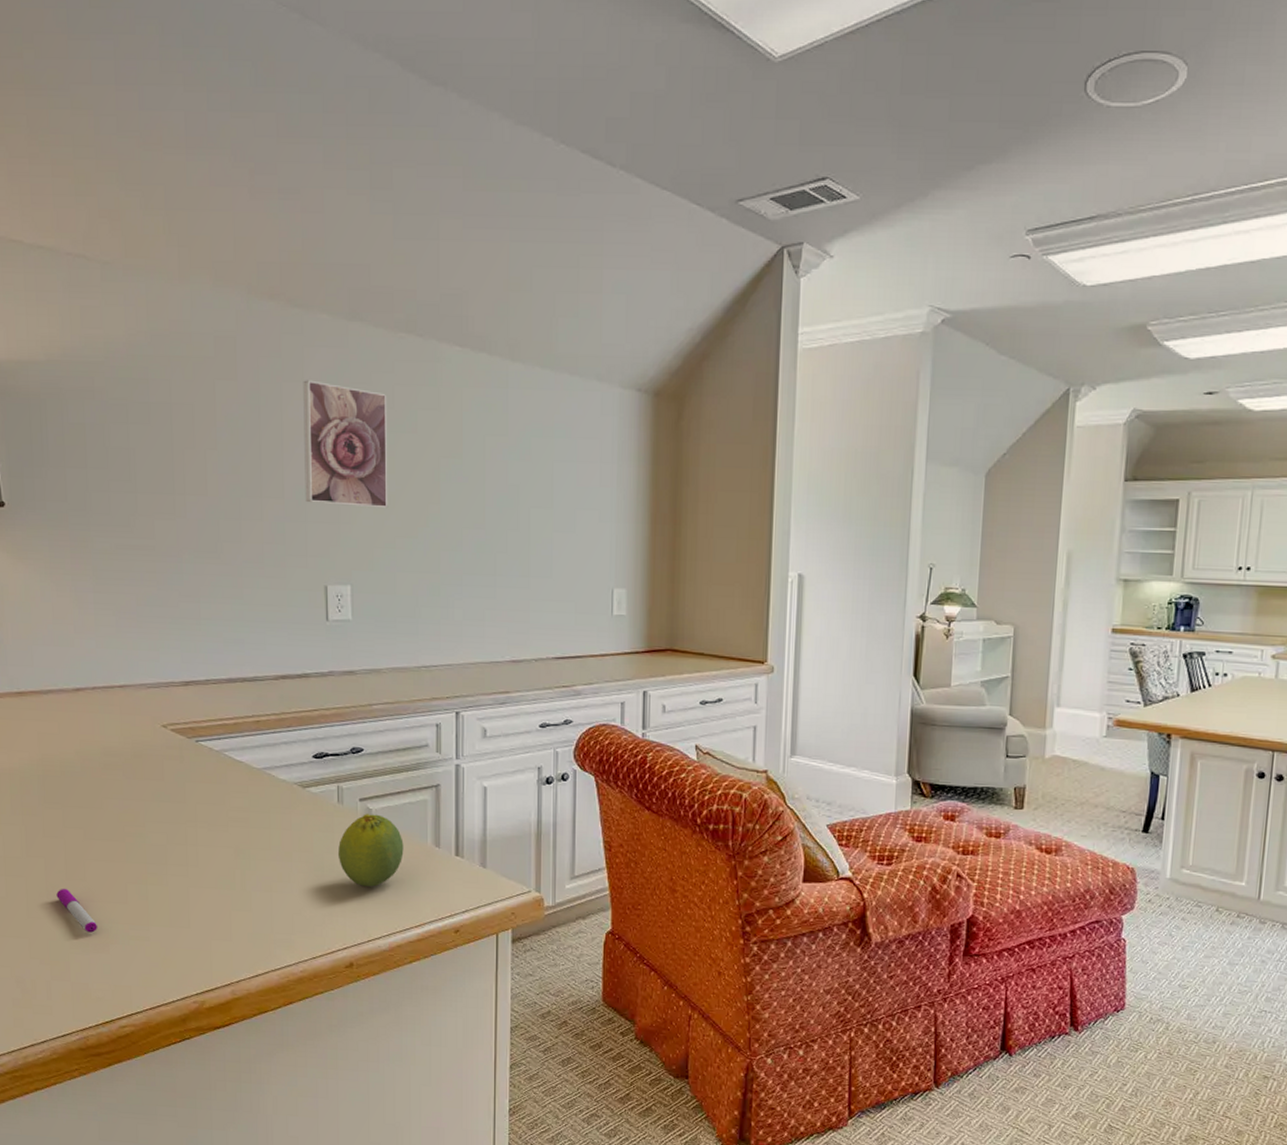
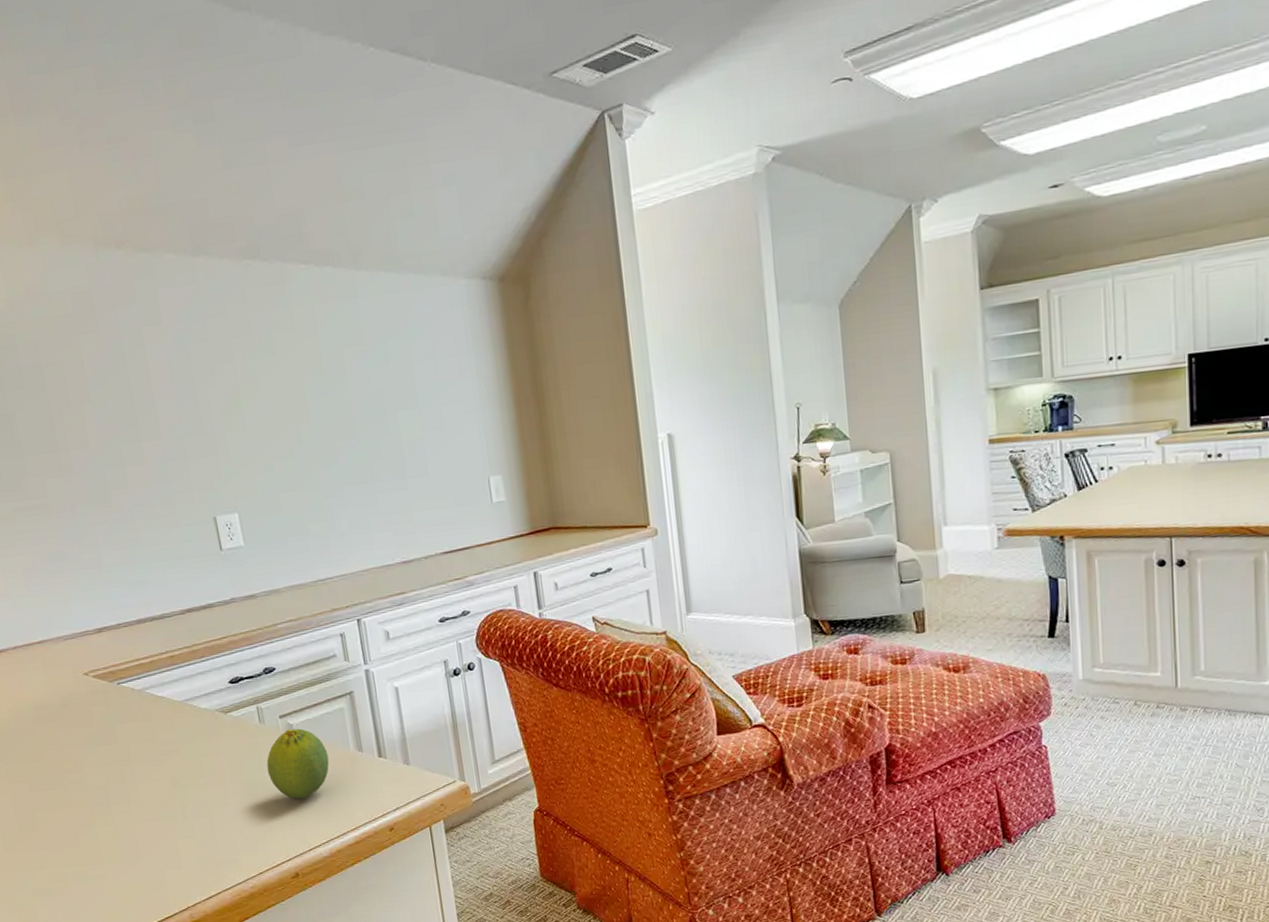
pen: present [56,888,97,933] -> none [13,839,57,878]
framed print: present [303,380,389,509] -> none [161,320,261,440]

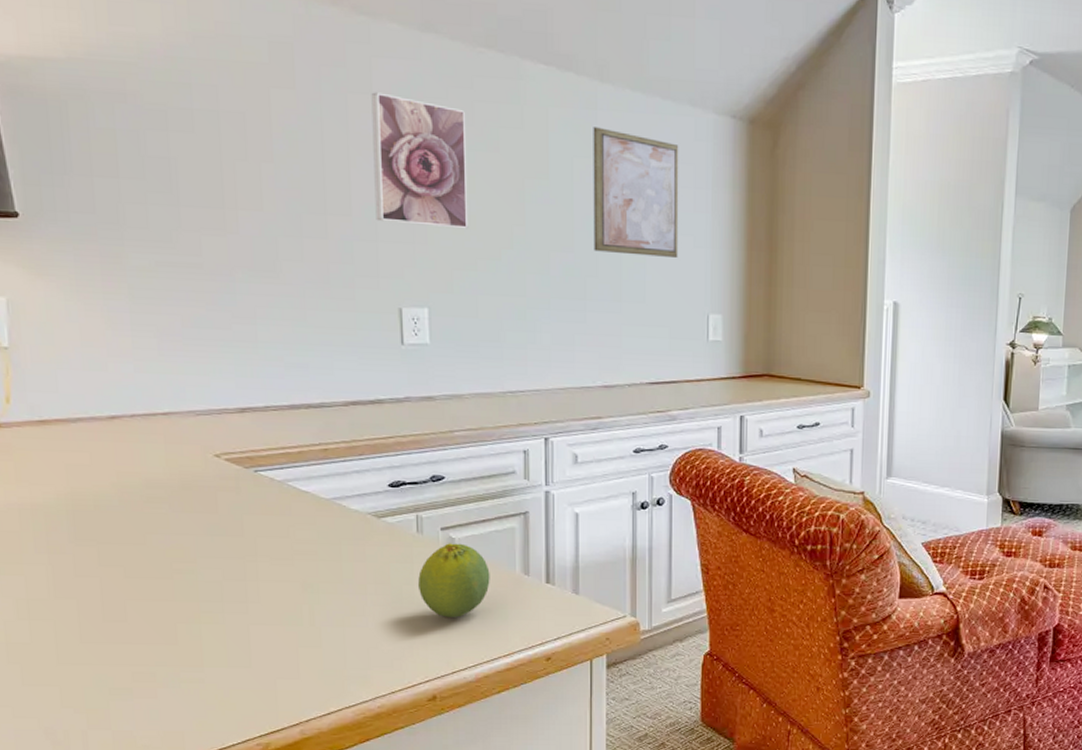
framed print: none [161,320,261,440] -> present [371,92,469,229]
wall art: none [356,313,452,434] -> present [593,127,679,257]

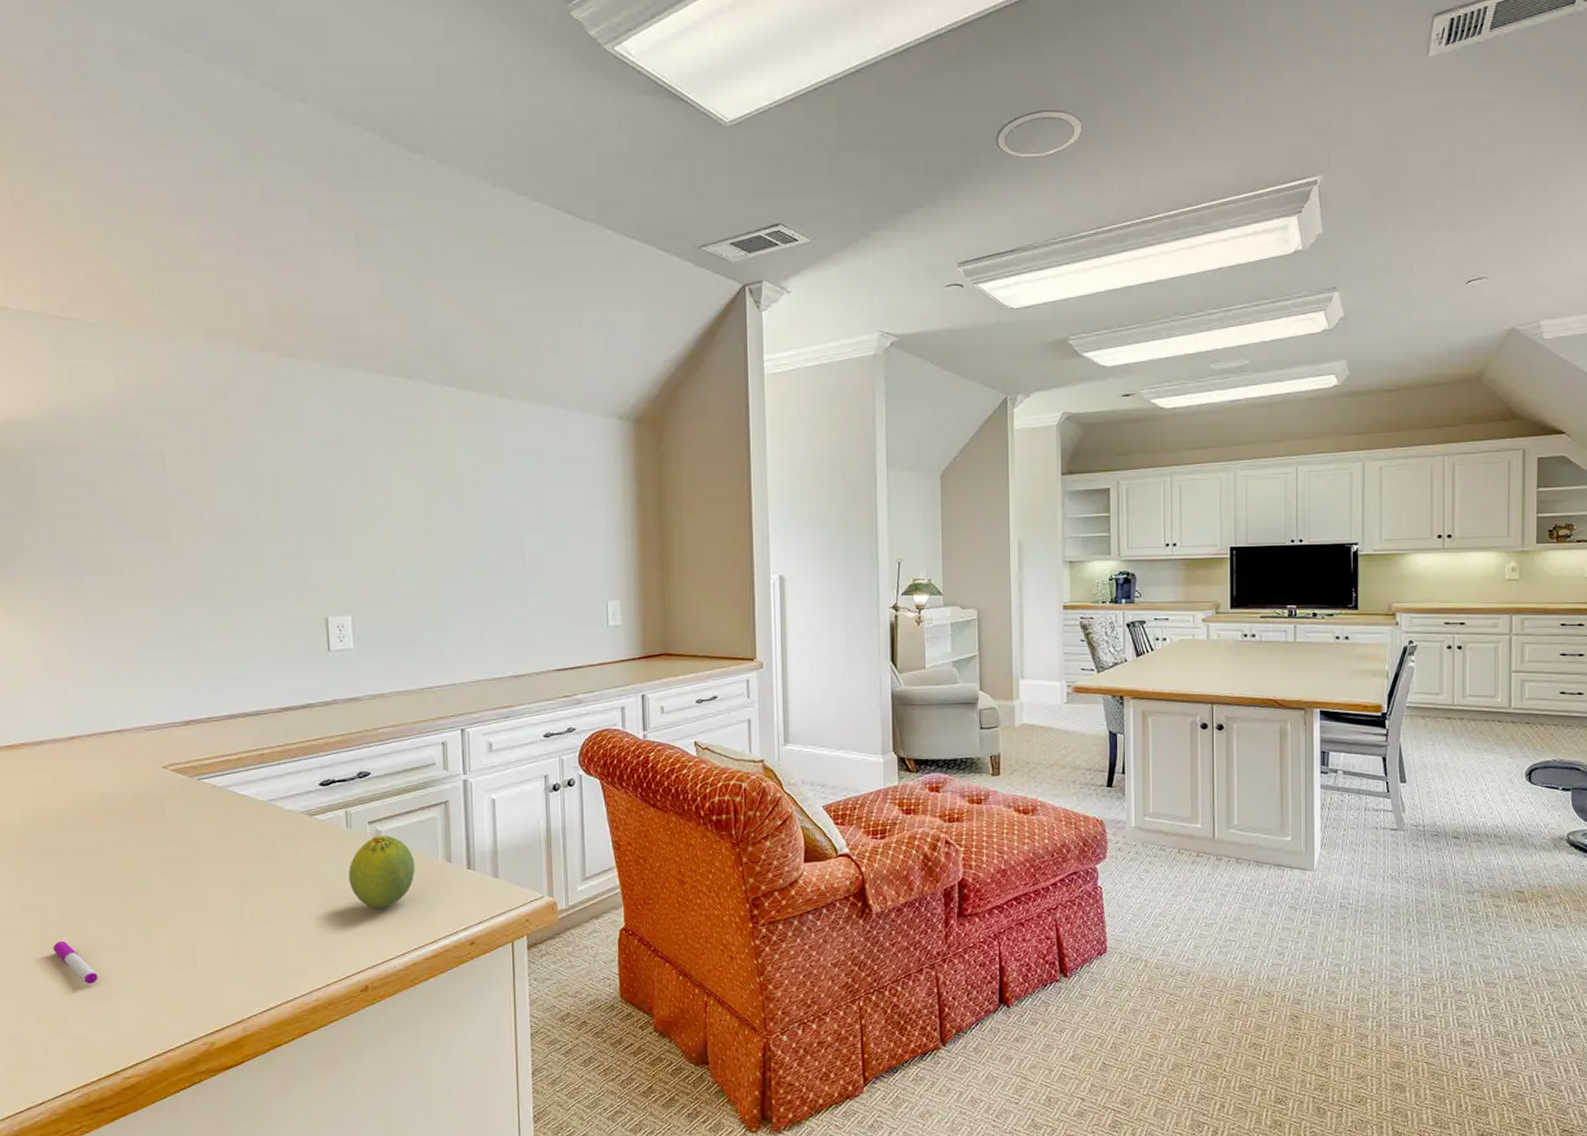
pen: none [92,630,142,677] -> present [53,940,98,984]
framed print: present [371,92,469,229] -> none [296,424,386,541]
wall art: present [593,127,679,257] -> none [494,438,577,552]

